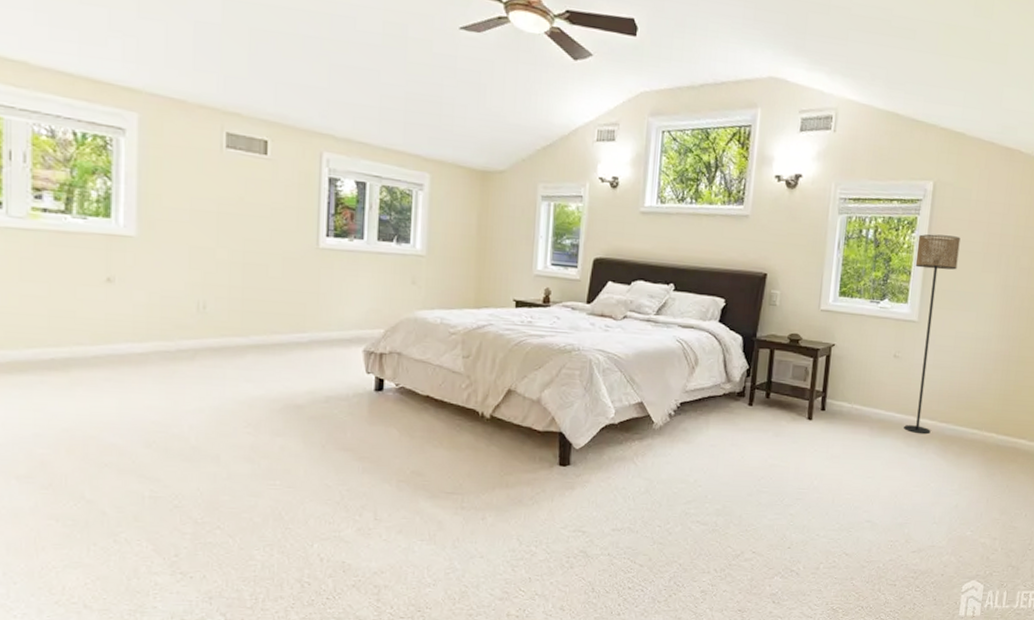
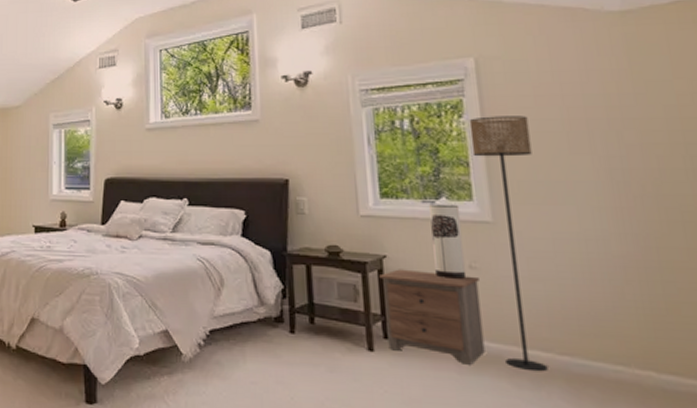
nightstand: none [823,355,899,430] -> present [379,269,485,365]
table lamp: none [869,304,897,365] -> present [429,204,467,279]

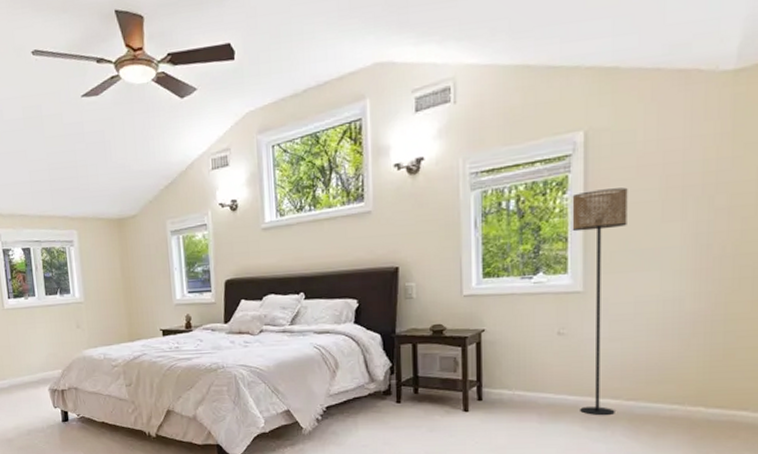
nightstand: present [379,269,485,365] -> none [478,340,565,415]
table lamp: present [429,204,467,279] -> none [526,278,555,345]

